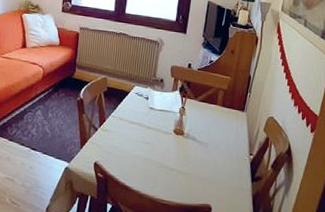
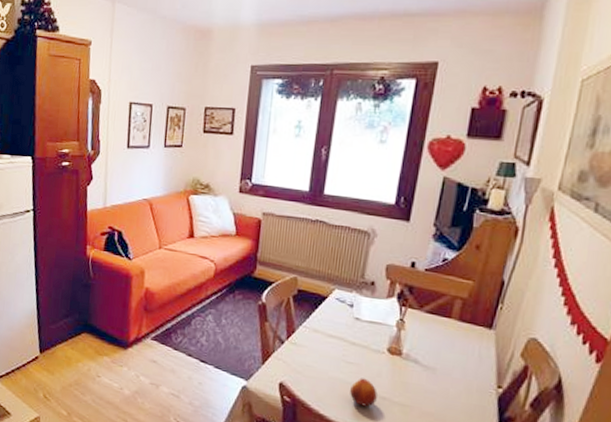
fruit: none [147,154,167,177] -> present [350,378,377,407]

